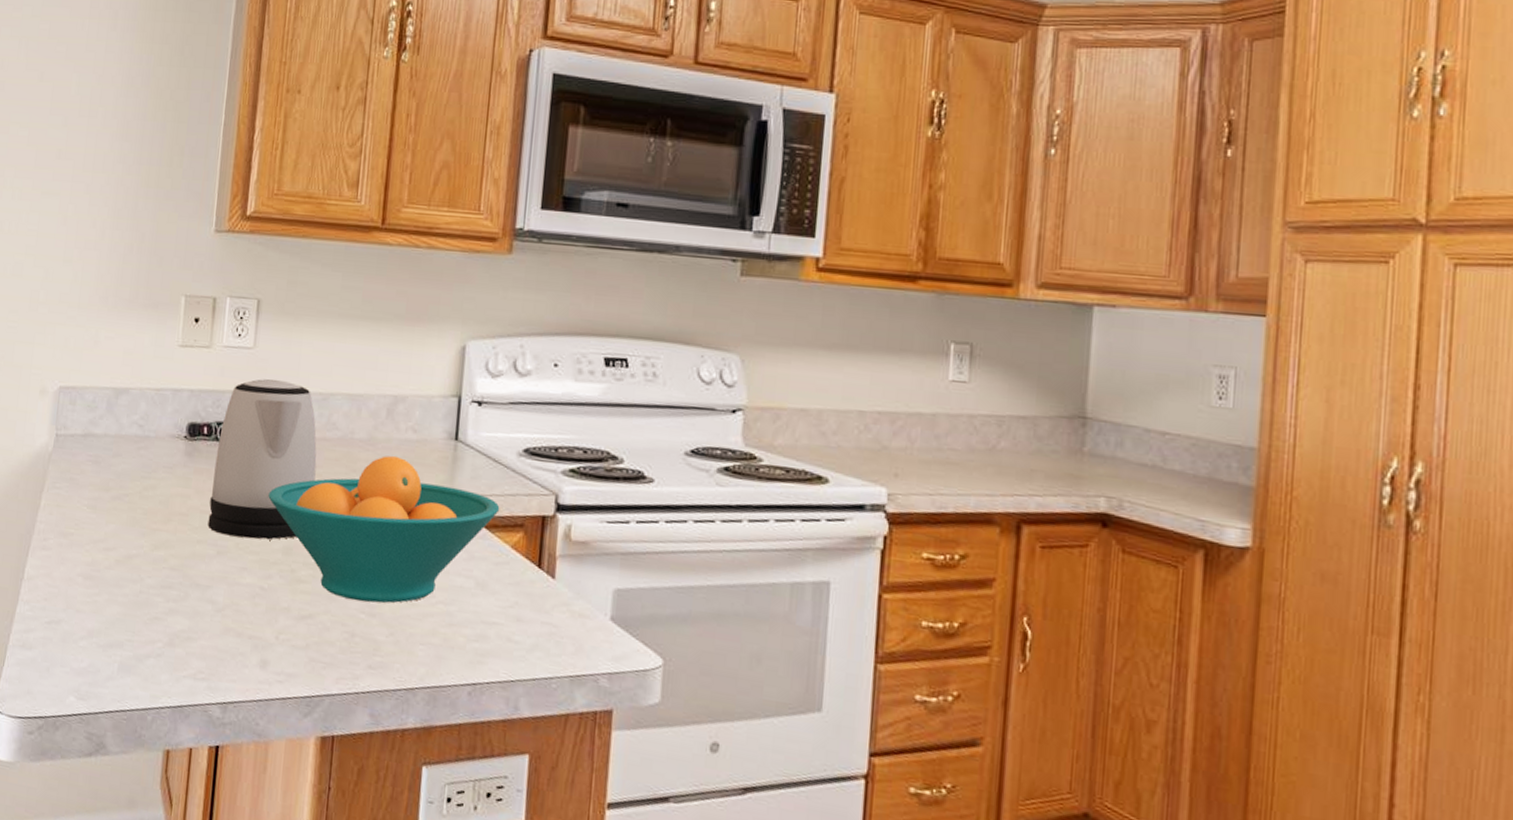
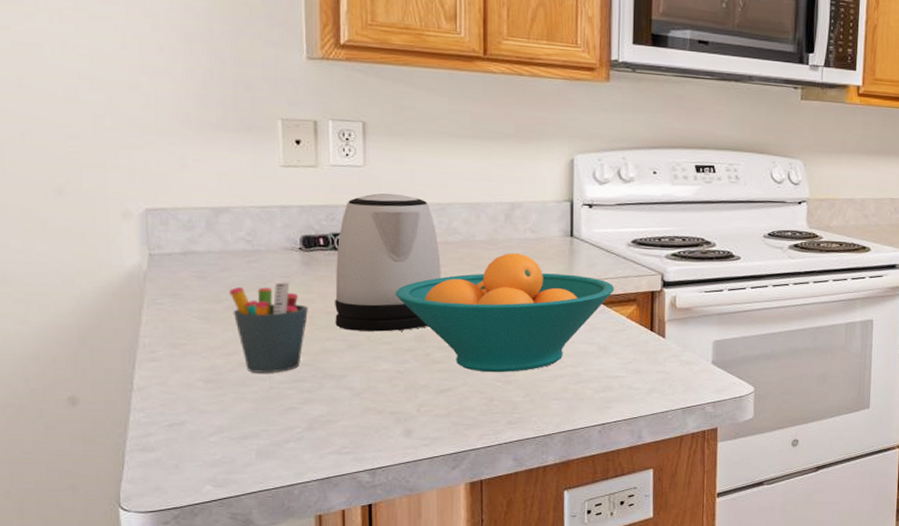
pen holder: none [117,472,185,575] -> present [229,282,308,373]

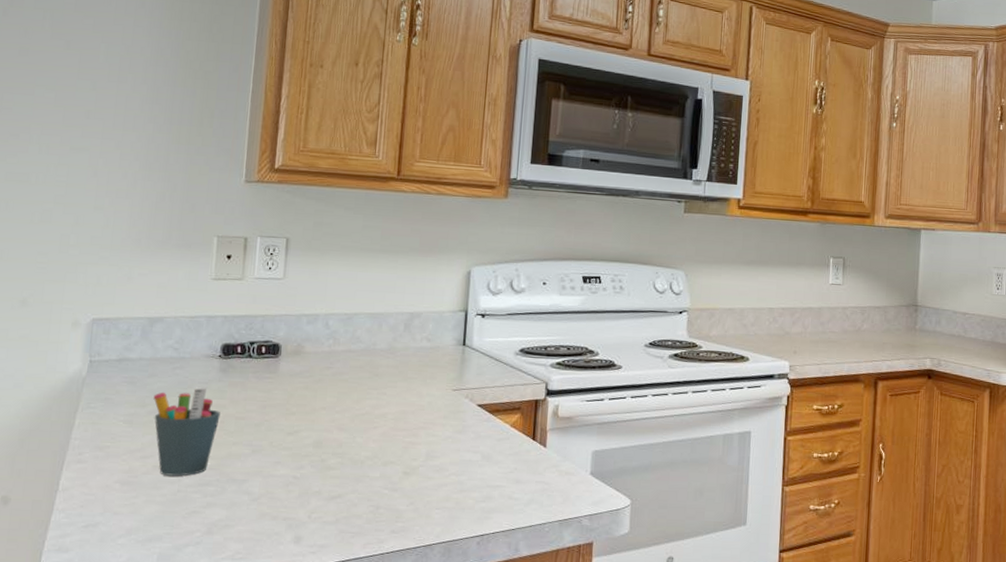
kettle: present [335,193,441,332] -> none [243,304,343,437]
fruit bowl: present [395,252,615,373] -> none [299,360,501,480]

